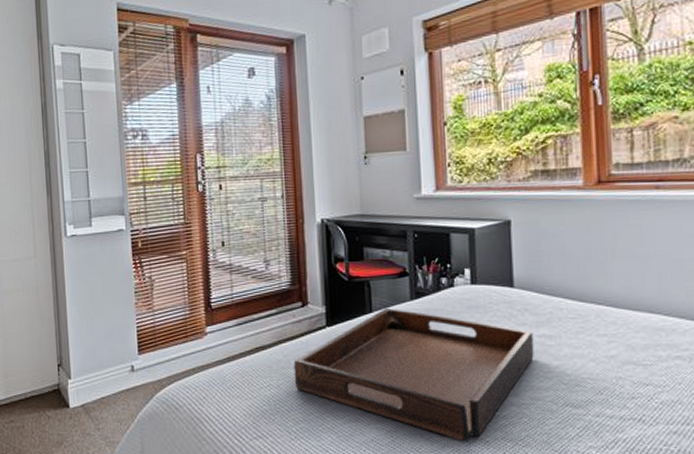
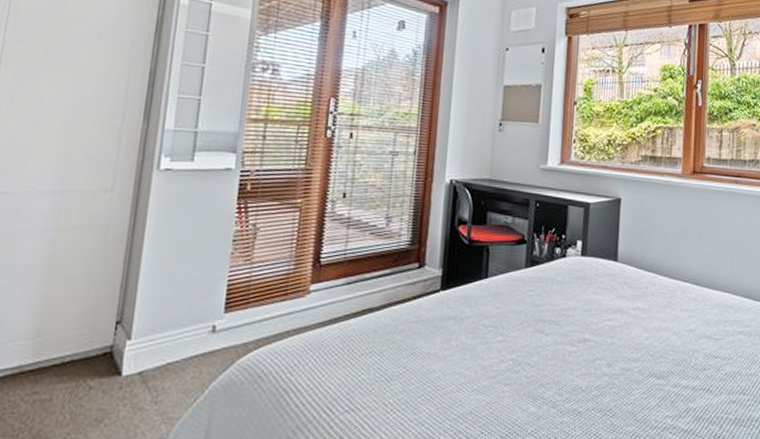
serving tray: present [293,309,534,442] -> none [399,275,630,413]

